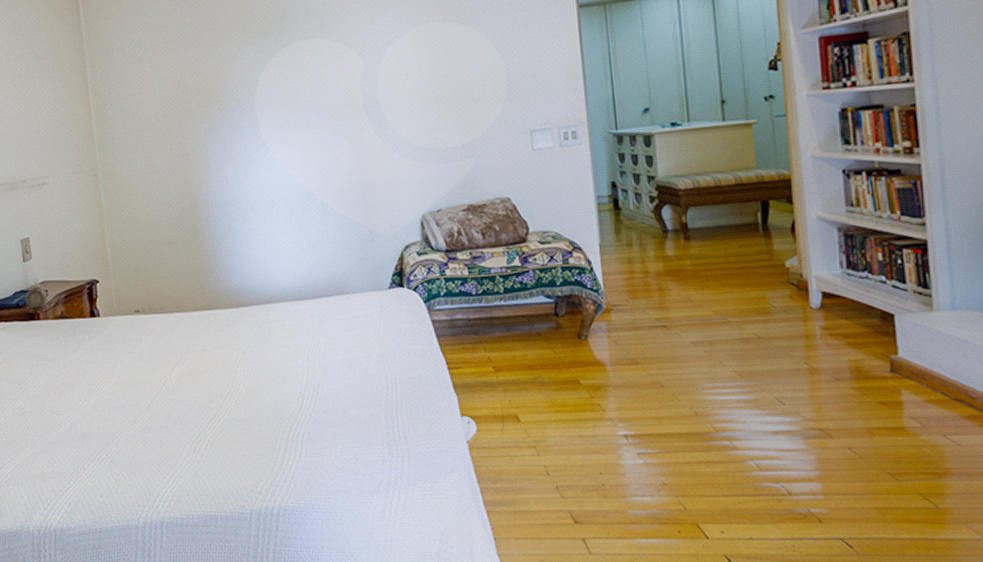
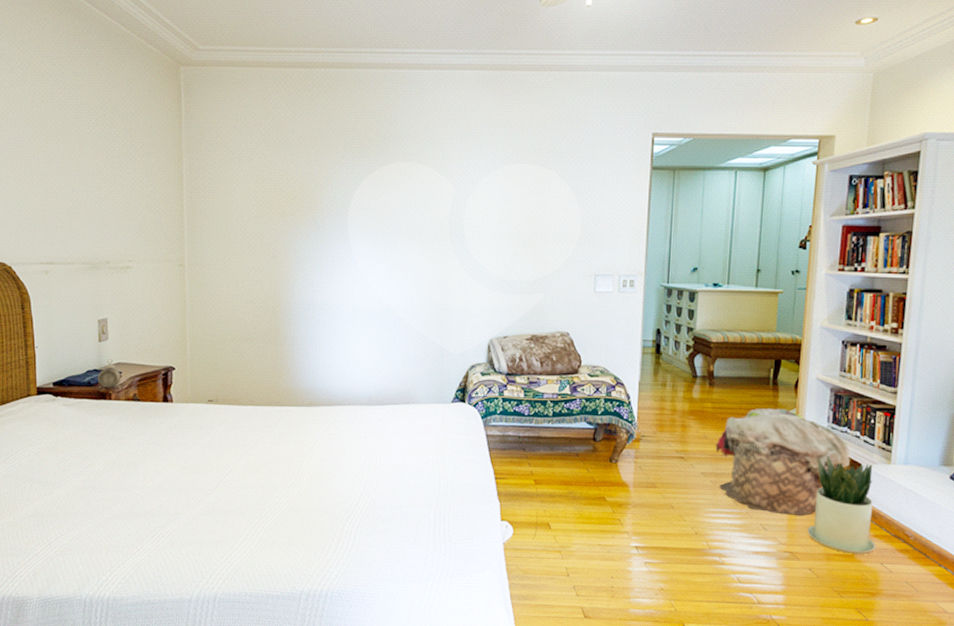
laundry basket: none [703,257,879,384] -> present [715,408,850,515]
planter: none [833,307,933,426] -> present [807,454,876,554]

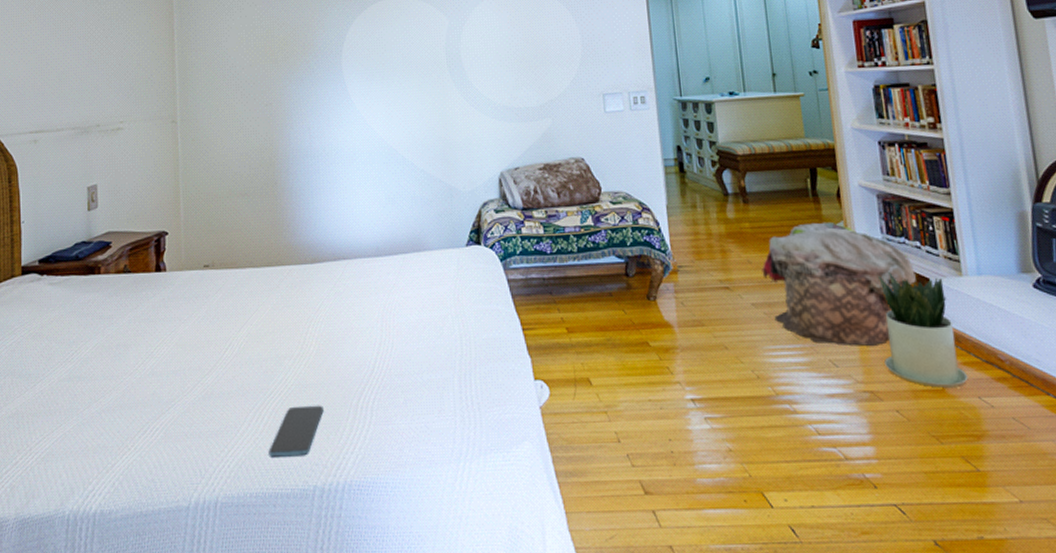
alarm clock: present [97,359,121,389] -> none [86,228,111,263]
smartphone: none [262,526,312,567] -> present [268,405,324,457]

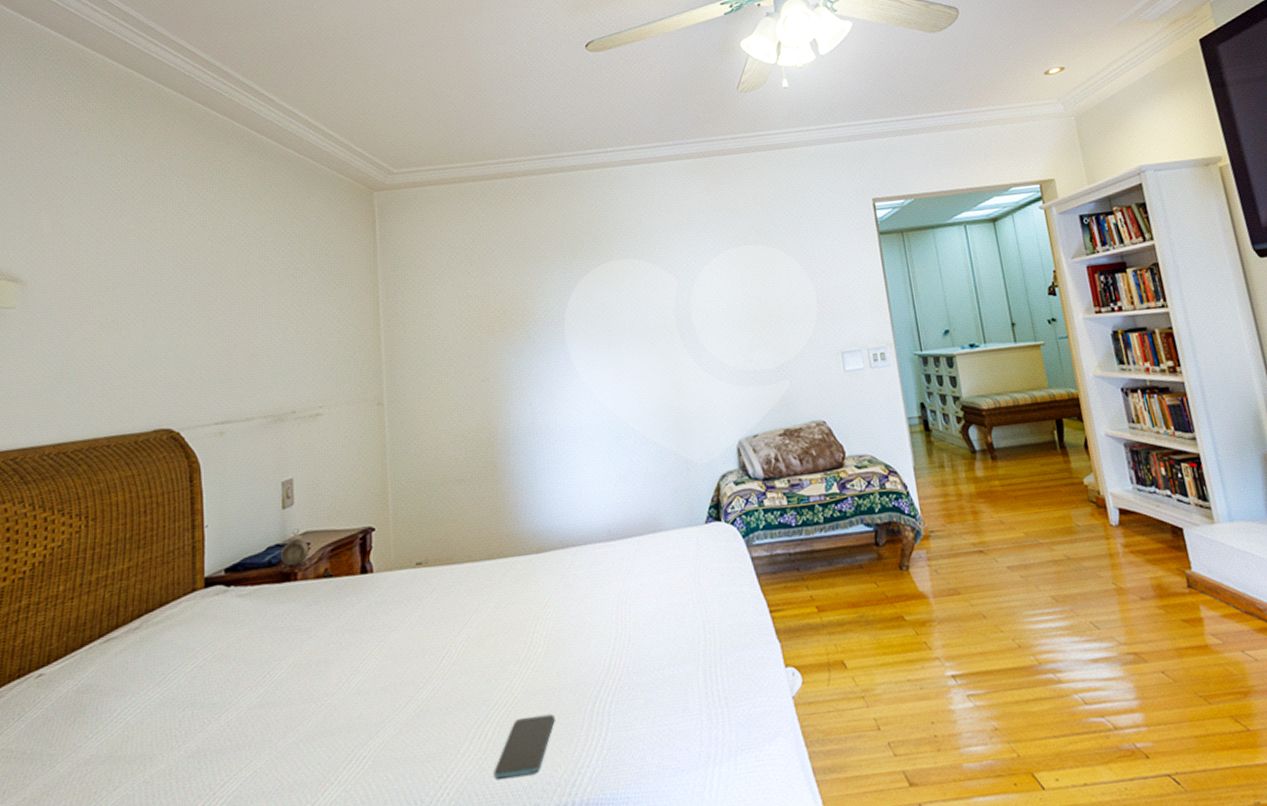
alarm clock: none [86,228,111,263] -> present [280,528,310,569]
laundry basket: present [762,221,916,346] -> none [1015,474,1170,605]
planter: present [877,271,968,388] -> none [1131,522,1230,644]

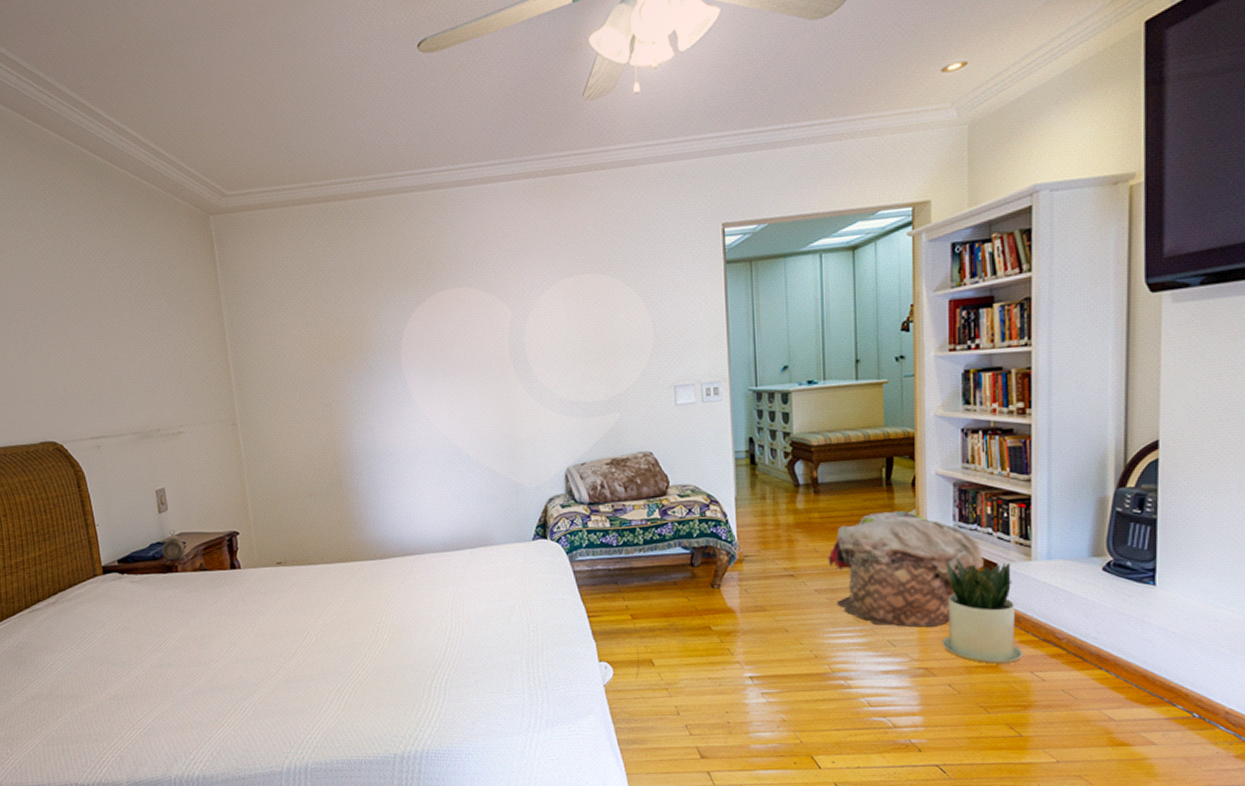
smartphone: present [493,713,555,779] -> none [351,685,400,730]
laundry basket: none [1015,474,1170,605] -> present [828,510,983,627]
planter: none [1131,522,1230,644] -> present [942,557,1023,664]

